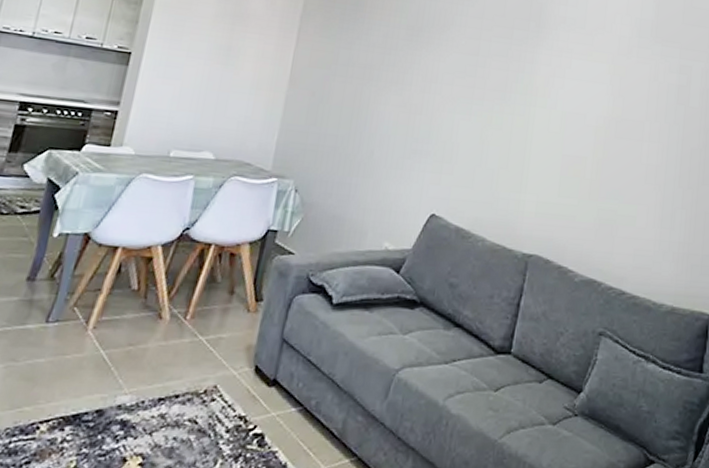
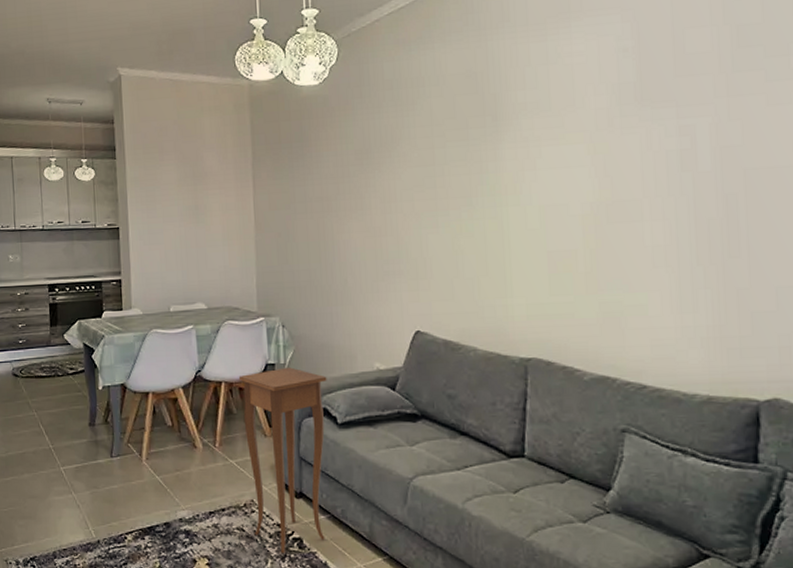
side table: none [209,236,331,452] -> present [238,367,327,553]

